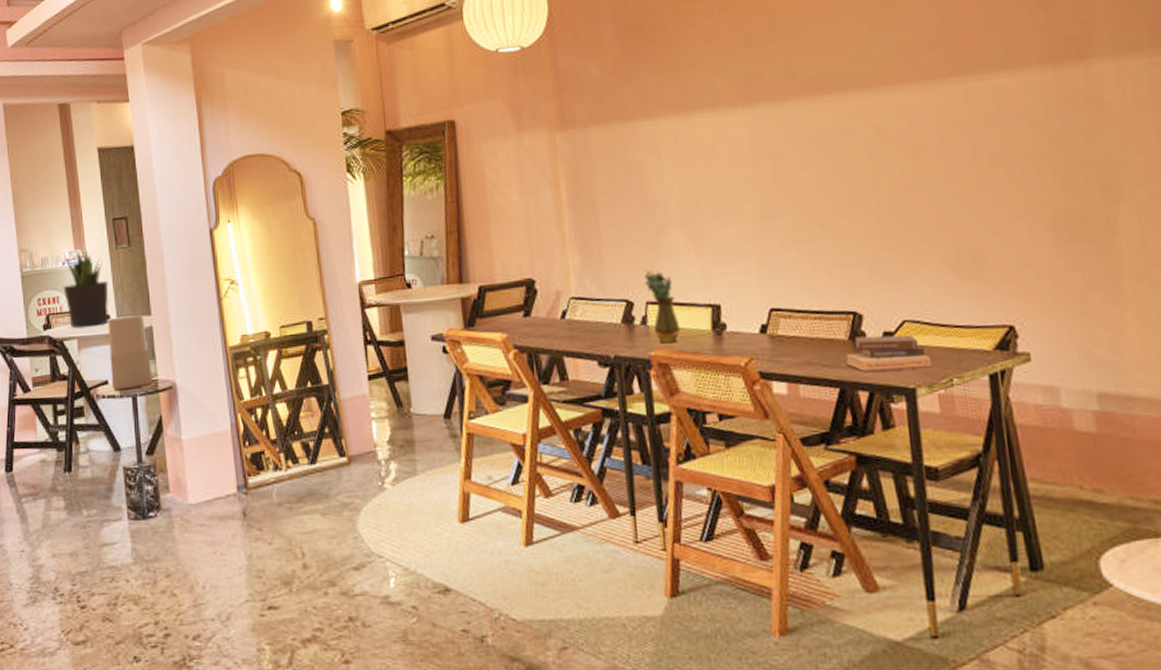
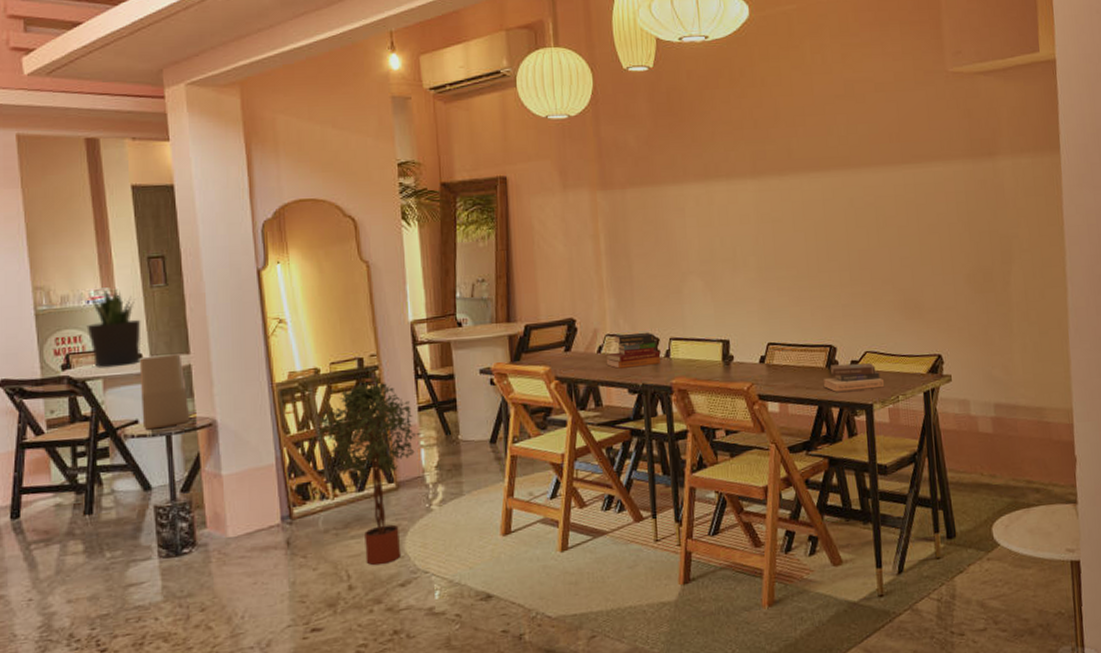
potted tree: none [271,348,372,545] -> present [319,383,421,565]
books: none [571,294,635,337] -> present [606,332,660,369]
vase: present [644,269,681,344] -> none [668,311,697,373]

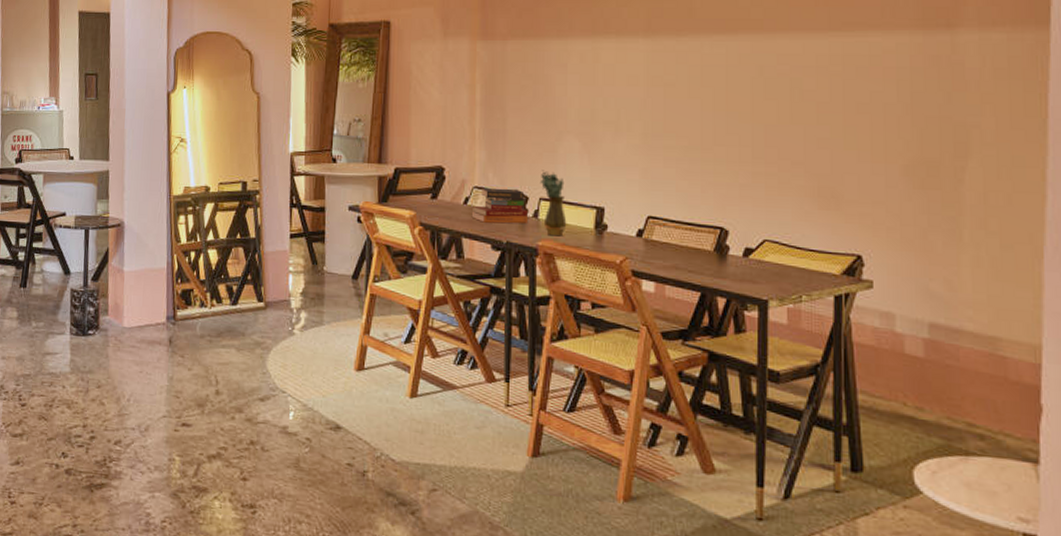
planter: present [86,288,142,369] -> none [36,98,76,166]
vase: present [139,354,191,430] -> none [68,159,105,223]
potted tree: present [319,383,421,565] -> none [205,205,291,377]
vase: none [668,311,697,373] -> present [540,170,567,237]
books: present [822,363,885,392] -> none [709,249,785,284]

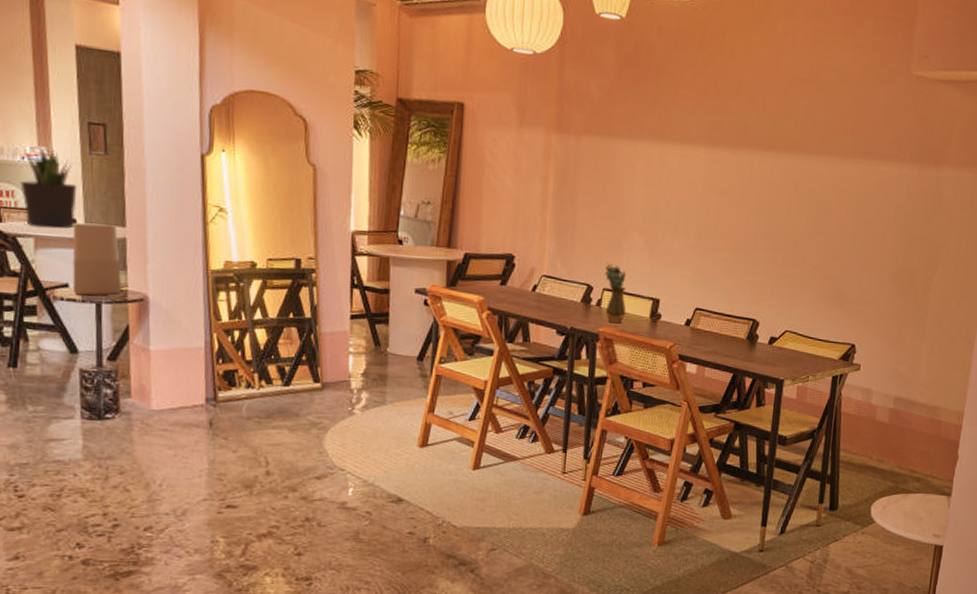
planter: none [36,98,76,166] -> present [20,147,78,229]
vase: none [68,159,105,223] -> present [72,223,122,297]
books: present [471,187,527,224] -> none [538,276,591,311]

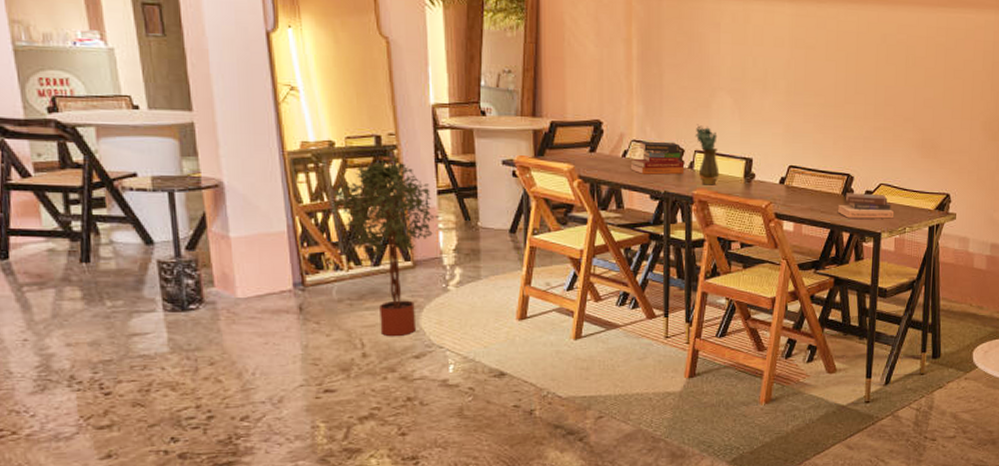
planter: present [20,147,78,229] -> none [74,31,138,117]
vase: present [72,223,122,297] -> none [135,109,195,185]
potted tree: none [251,284,351,457] -> present [334,161,440,337]
books: none [538,276,591,311] -> present [630,141,683,175]
books: none [741,338,799,366] -> present [837,193,895,219]

